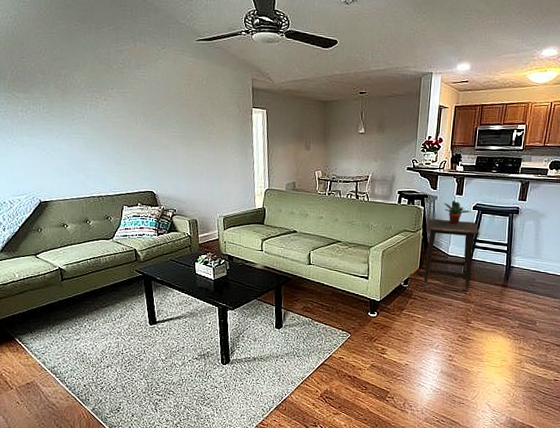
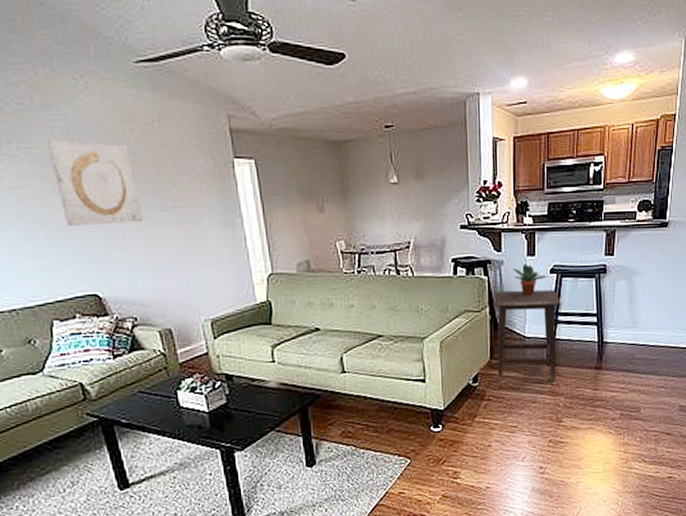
wall art: none [135,87,188,146] -> present [47,139,143,226]

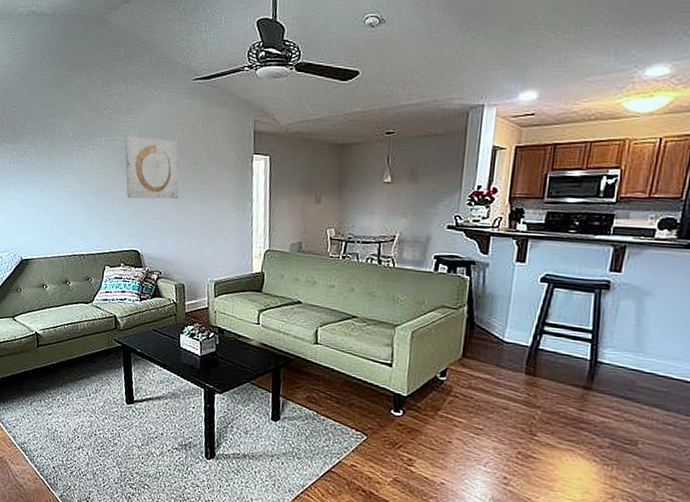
side table: present [492,290,561,381] -> none [467,291,550,392]
potted plant: present [512,263,548,295] -> none [498,269,538,301]

